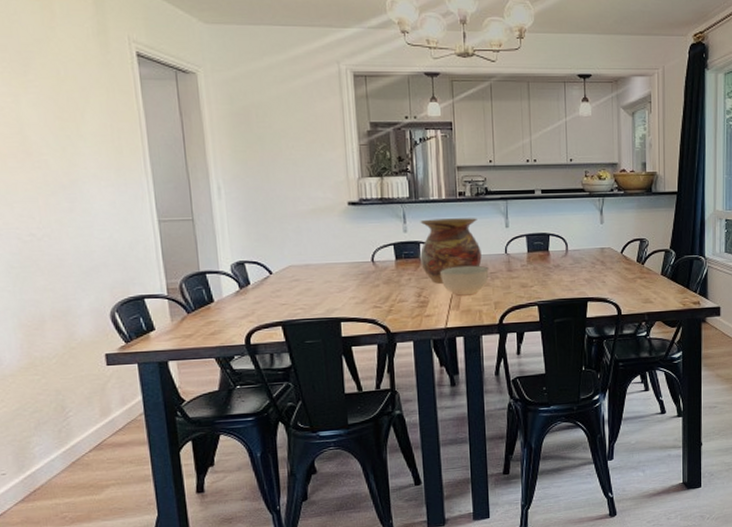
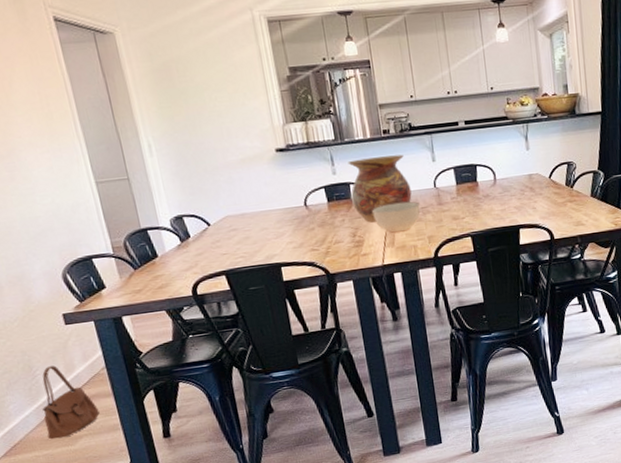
handbag: none [70,408,131,487] -> present [42,366,100,440]

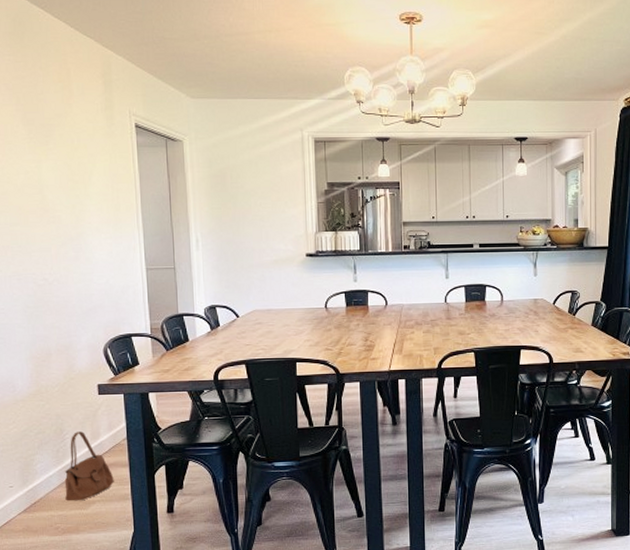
vase: present [348,154,412,223] -> none [367,269,423,330]
bowl: present [371,201,420,234] -> none [385,313,430,342]

